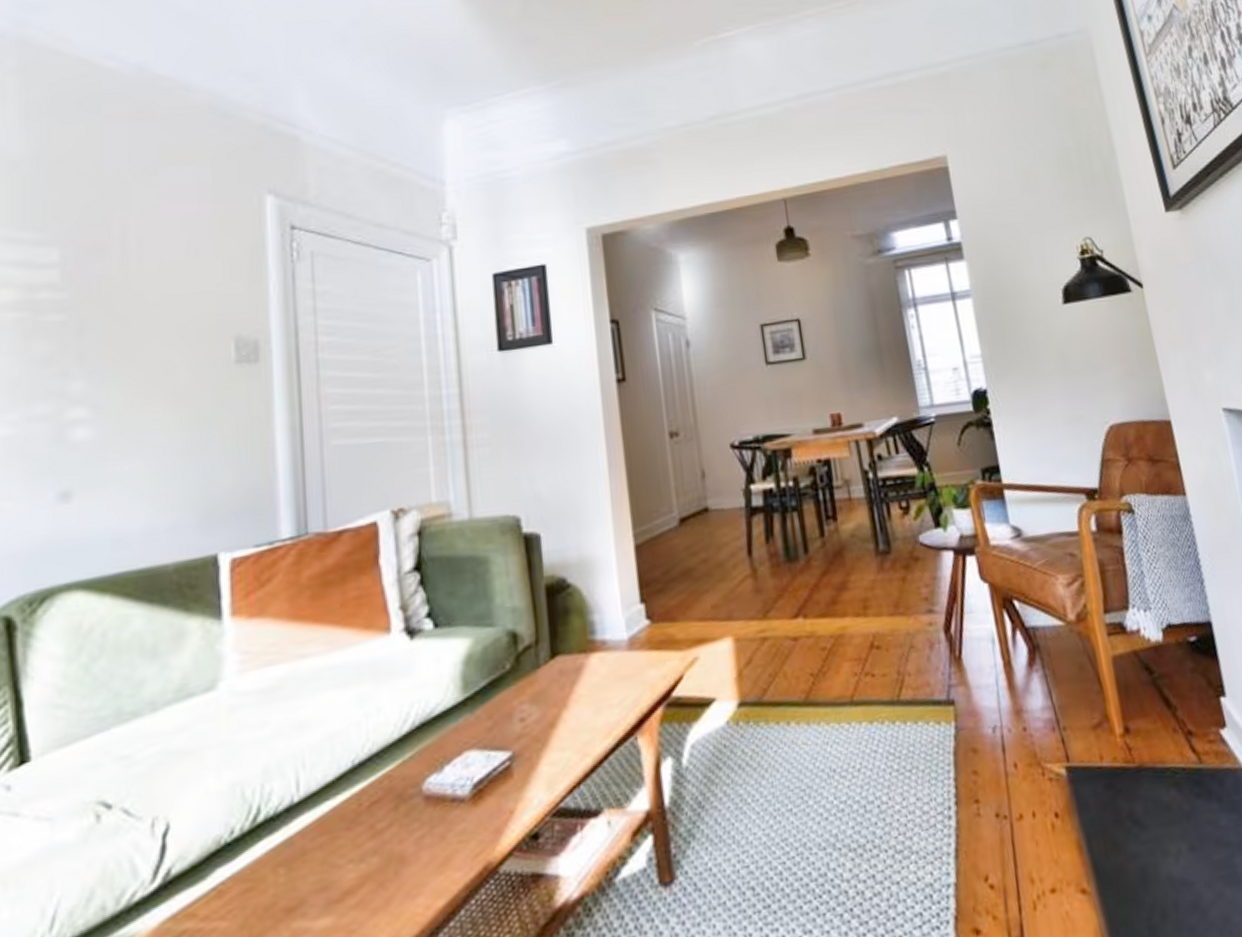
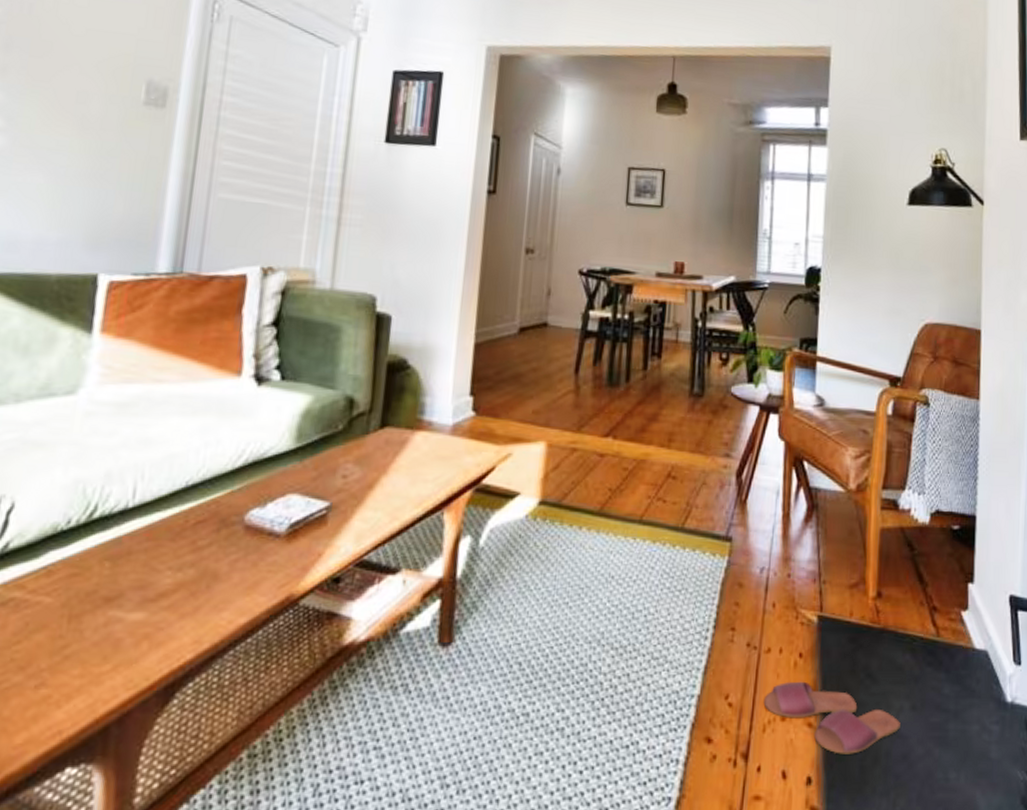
slippers: none [1027,843,1183,918] -> present [763,681,901,754]

